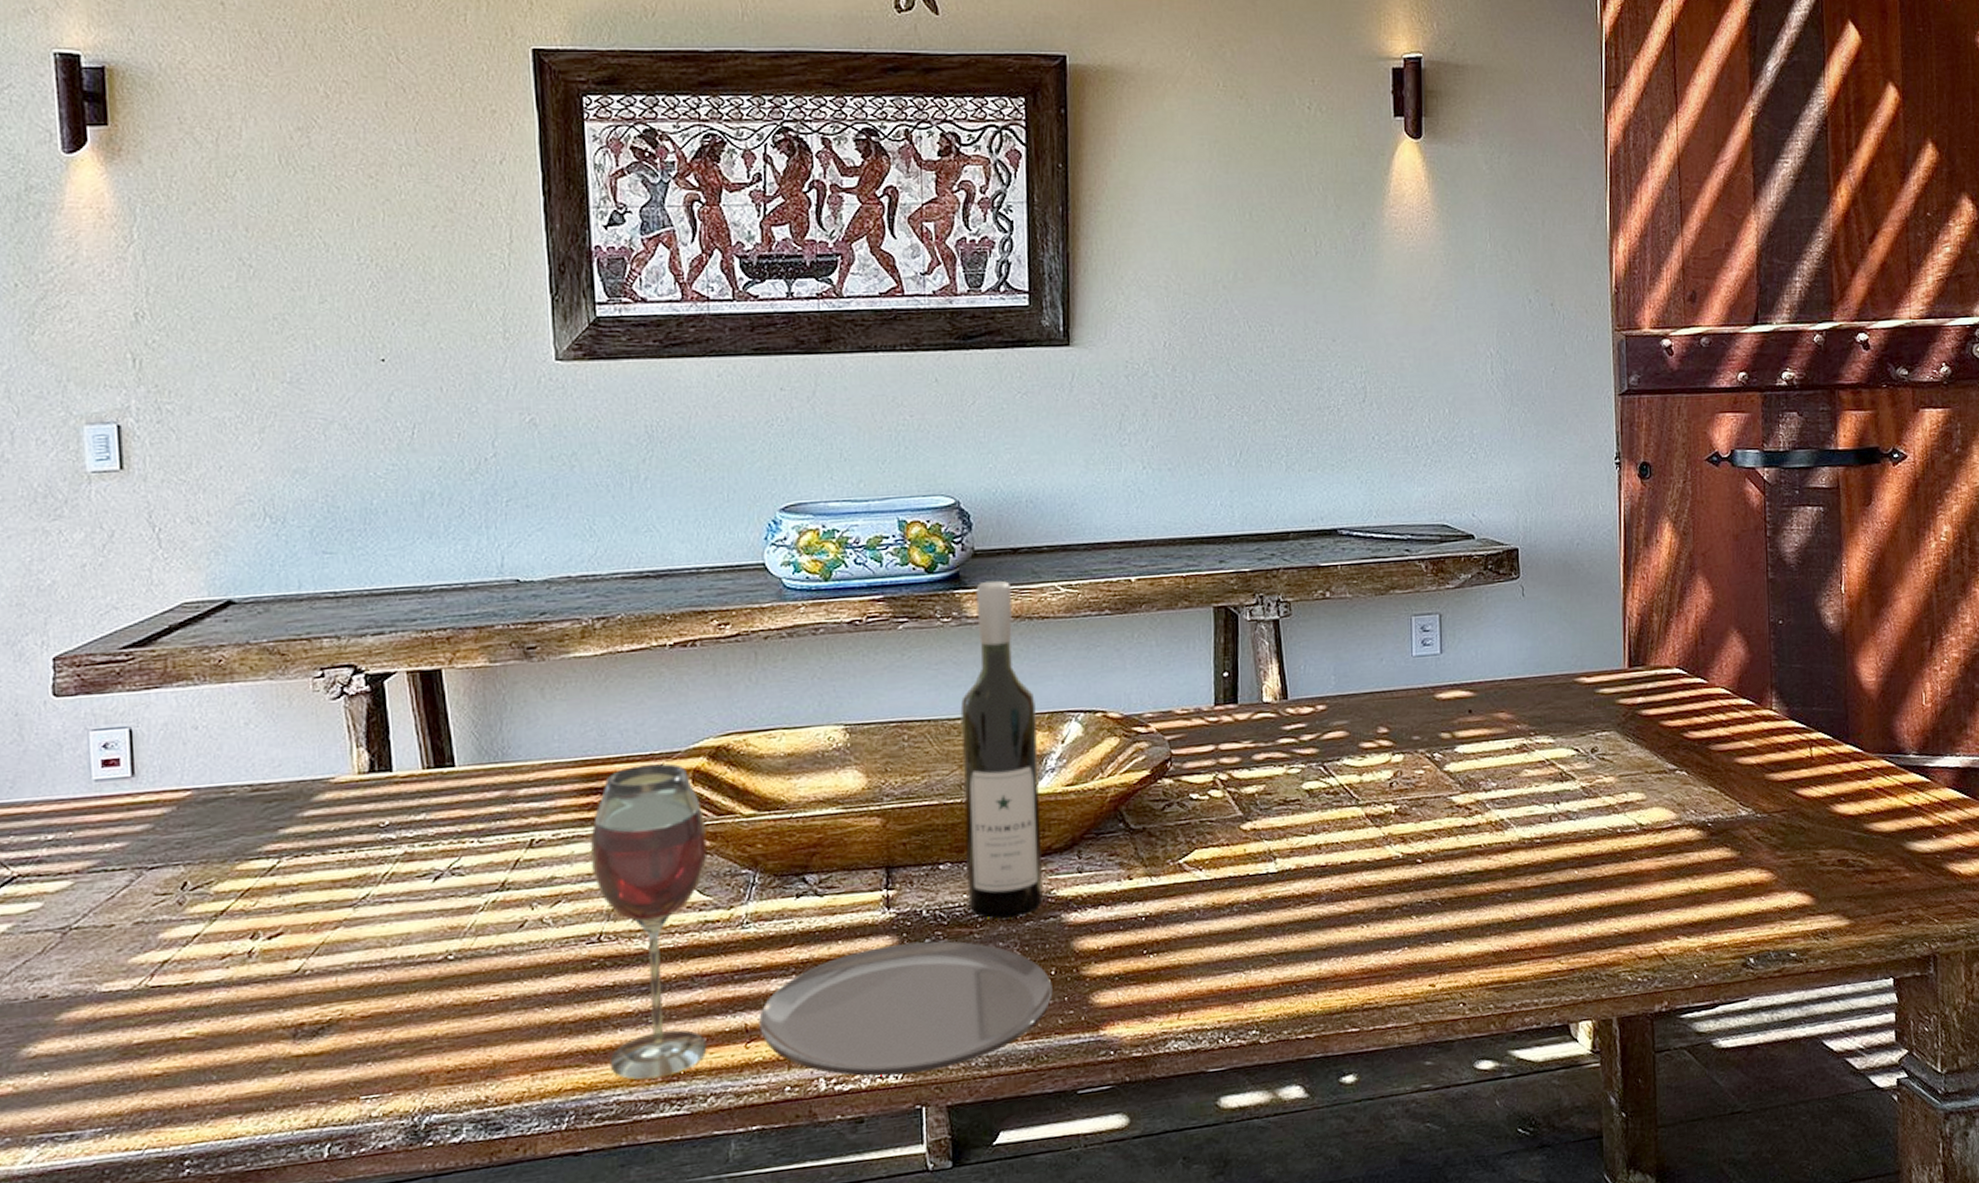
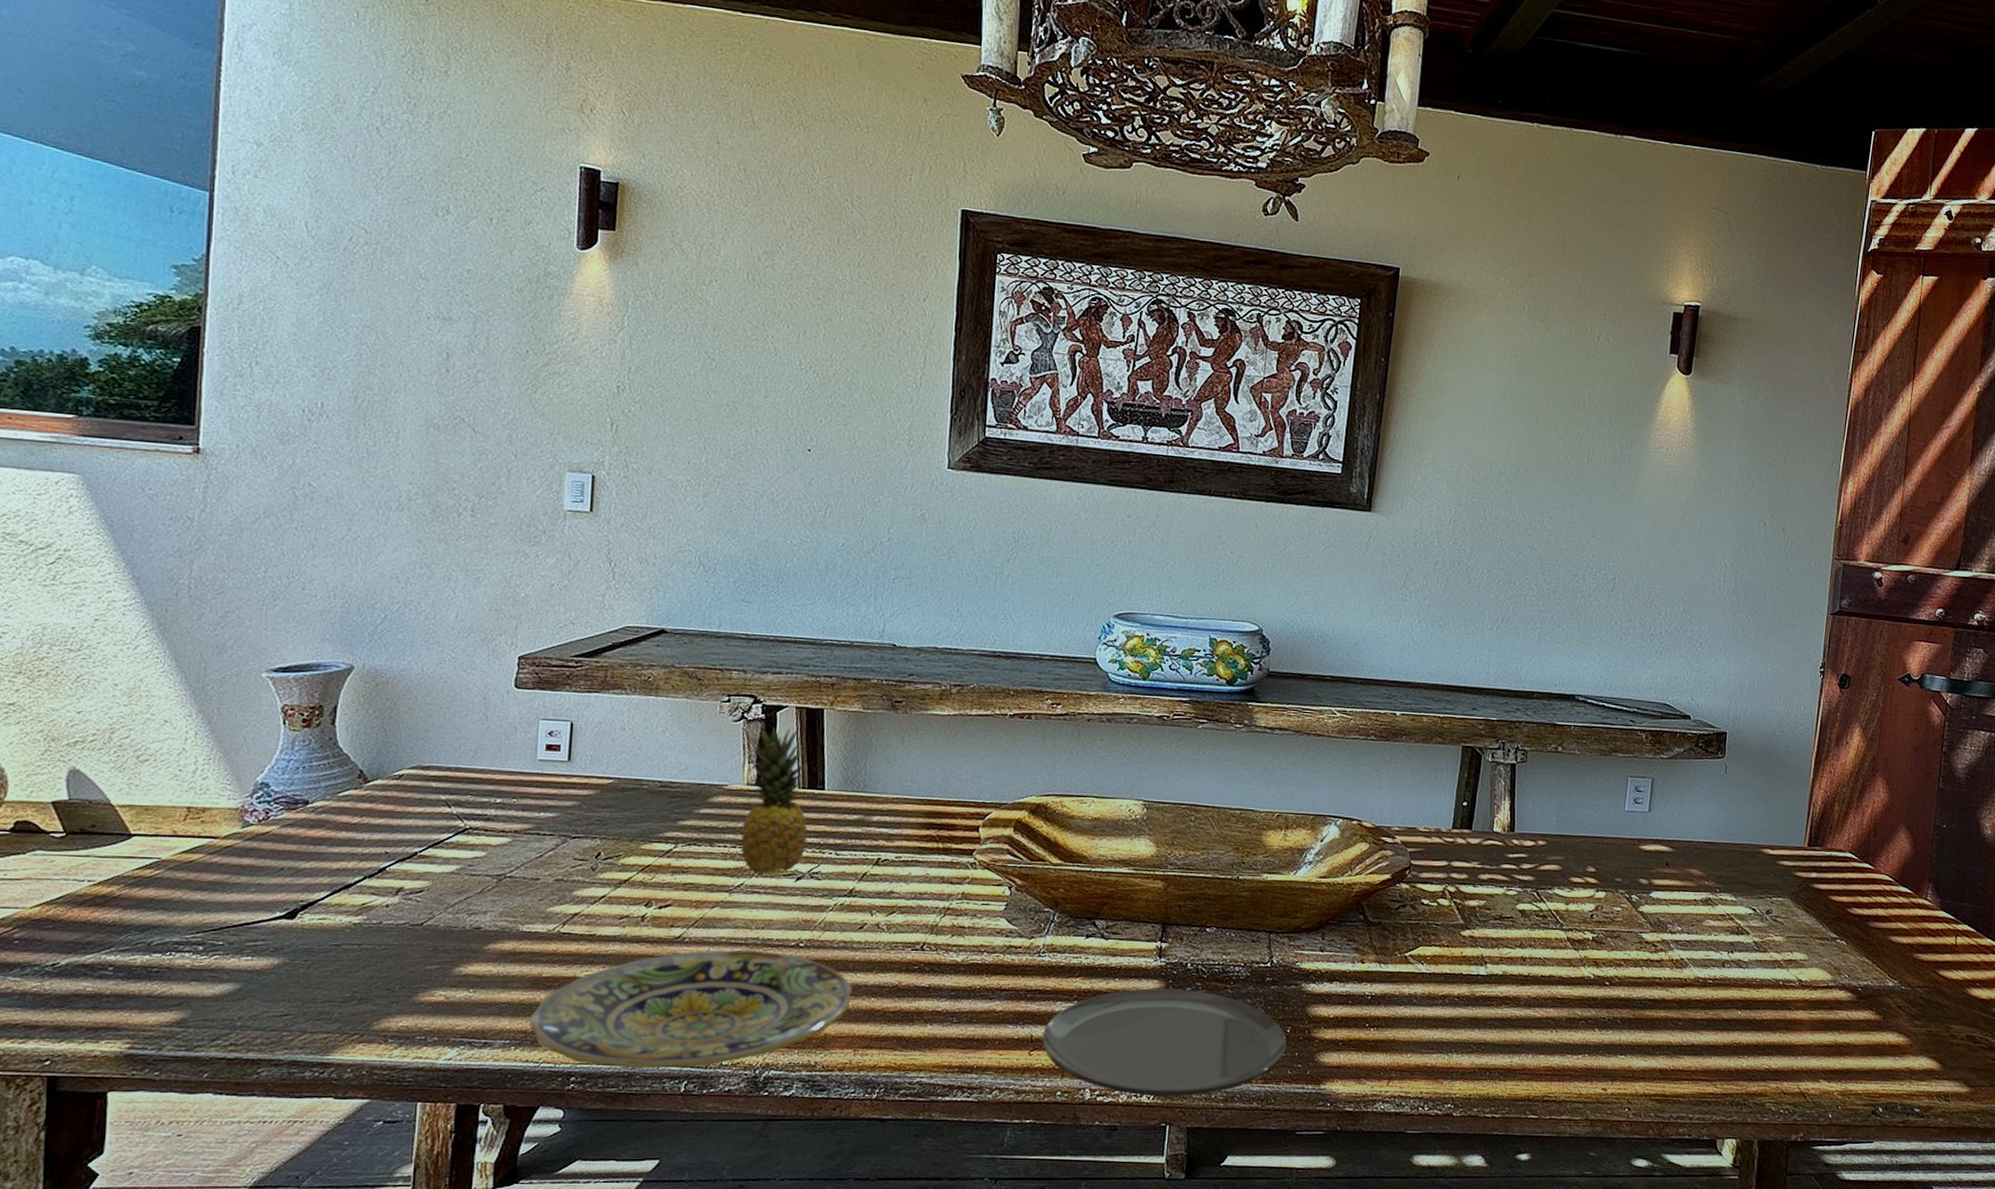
plate: none [122,971,520,1142] -> present [528,949,852,1069]
fruit: none [356,697,441,879] -> present [741,726,808,874]
wineglass: present [590,763,708,1080] -> none [917,810,1021,1069]
bottle: present [960,580,1043,919] -> none [1226,698,1304,980]

